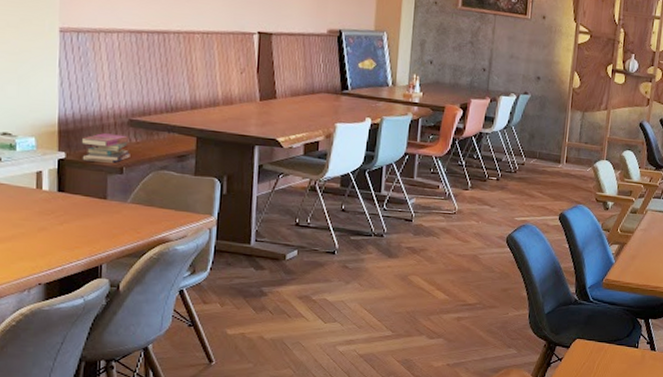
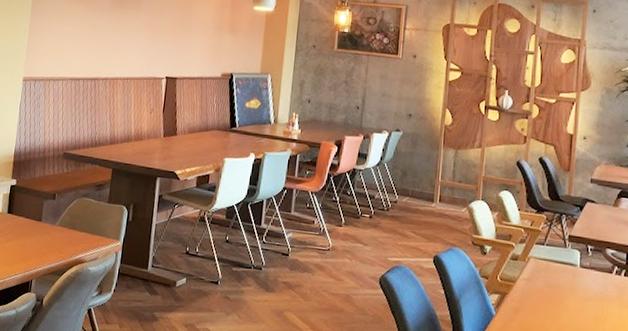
books: present [81,133,130,163] -> none [27,164,62,190]

